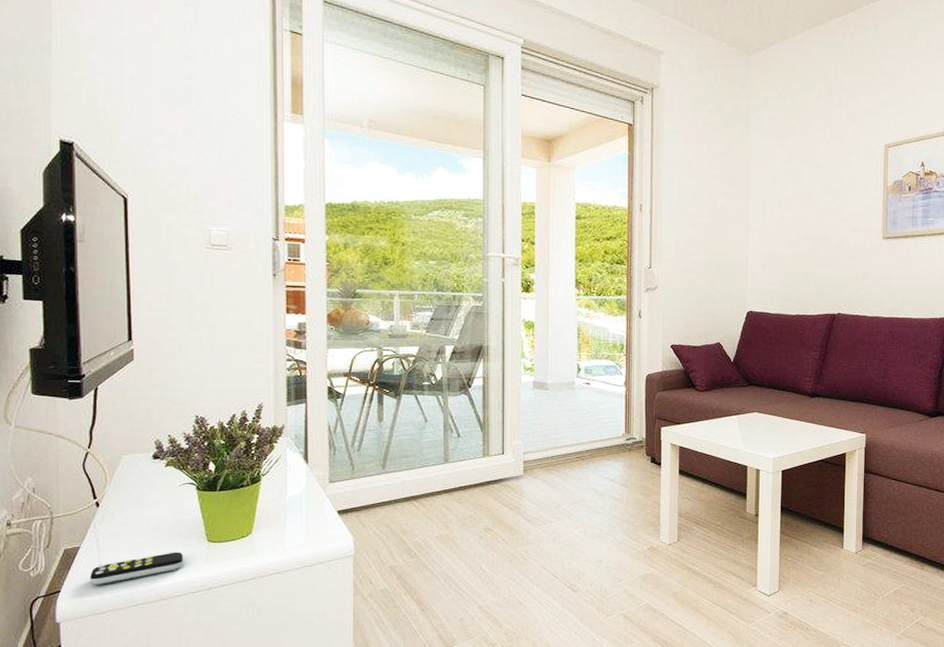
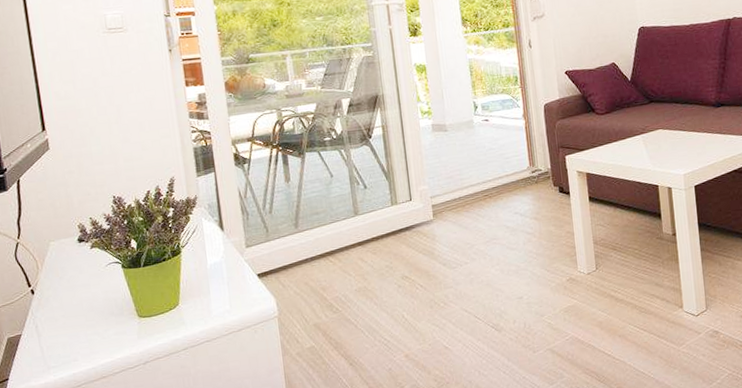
remote control: present [90,552,183,585] -> none [34,330,118,370]

